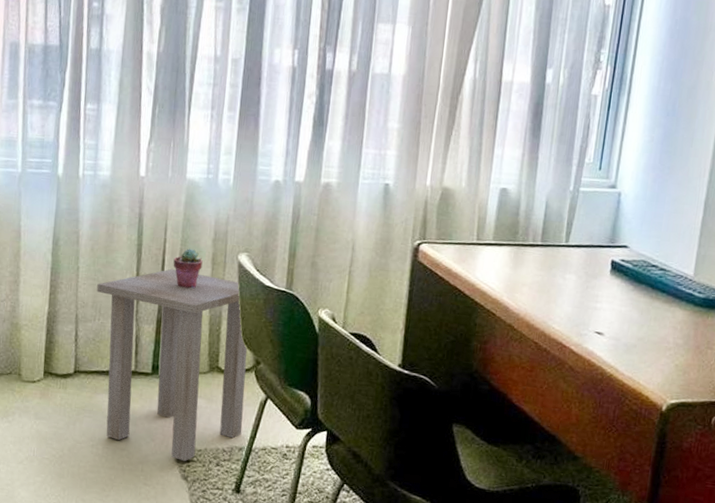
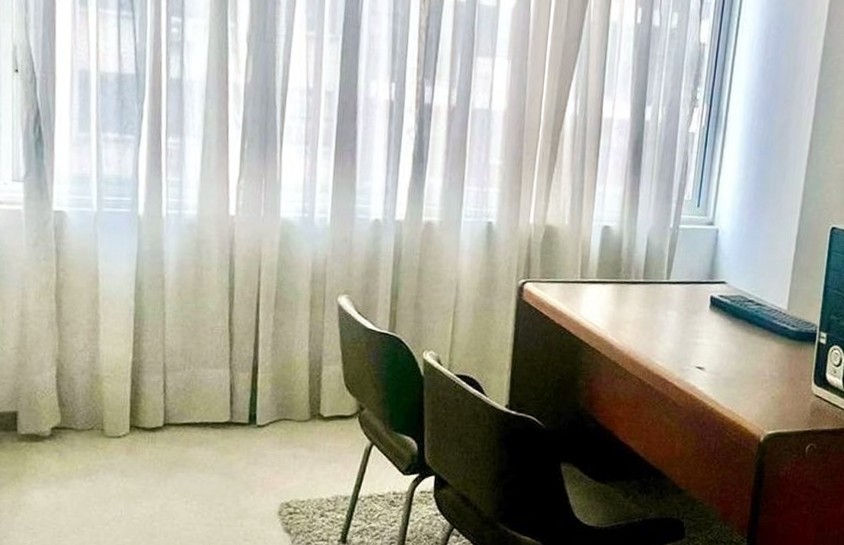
side table: present [97,268,248,462] -> none [186,312,350,514]
potted succulent: present [173,248,203,289] -> none [268,291,300,333]

